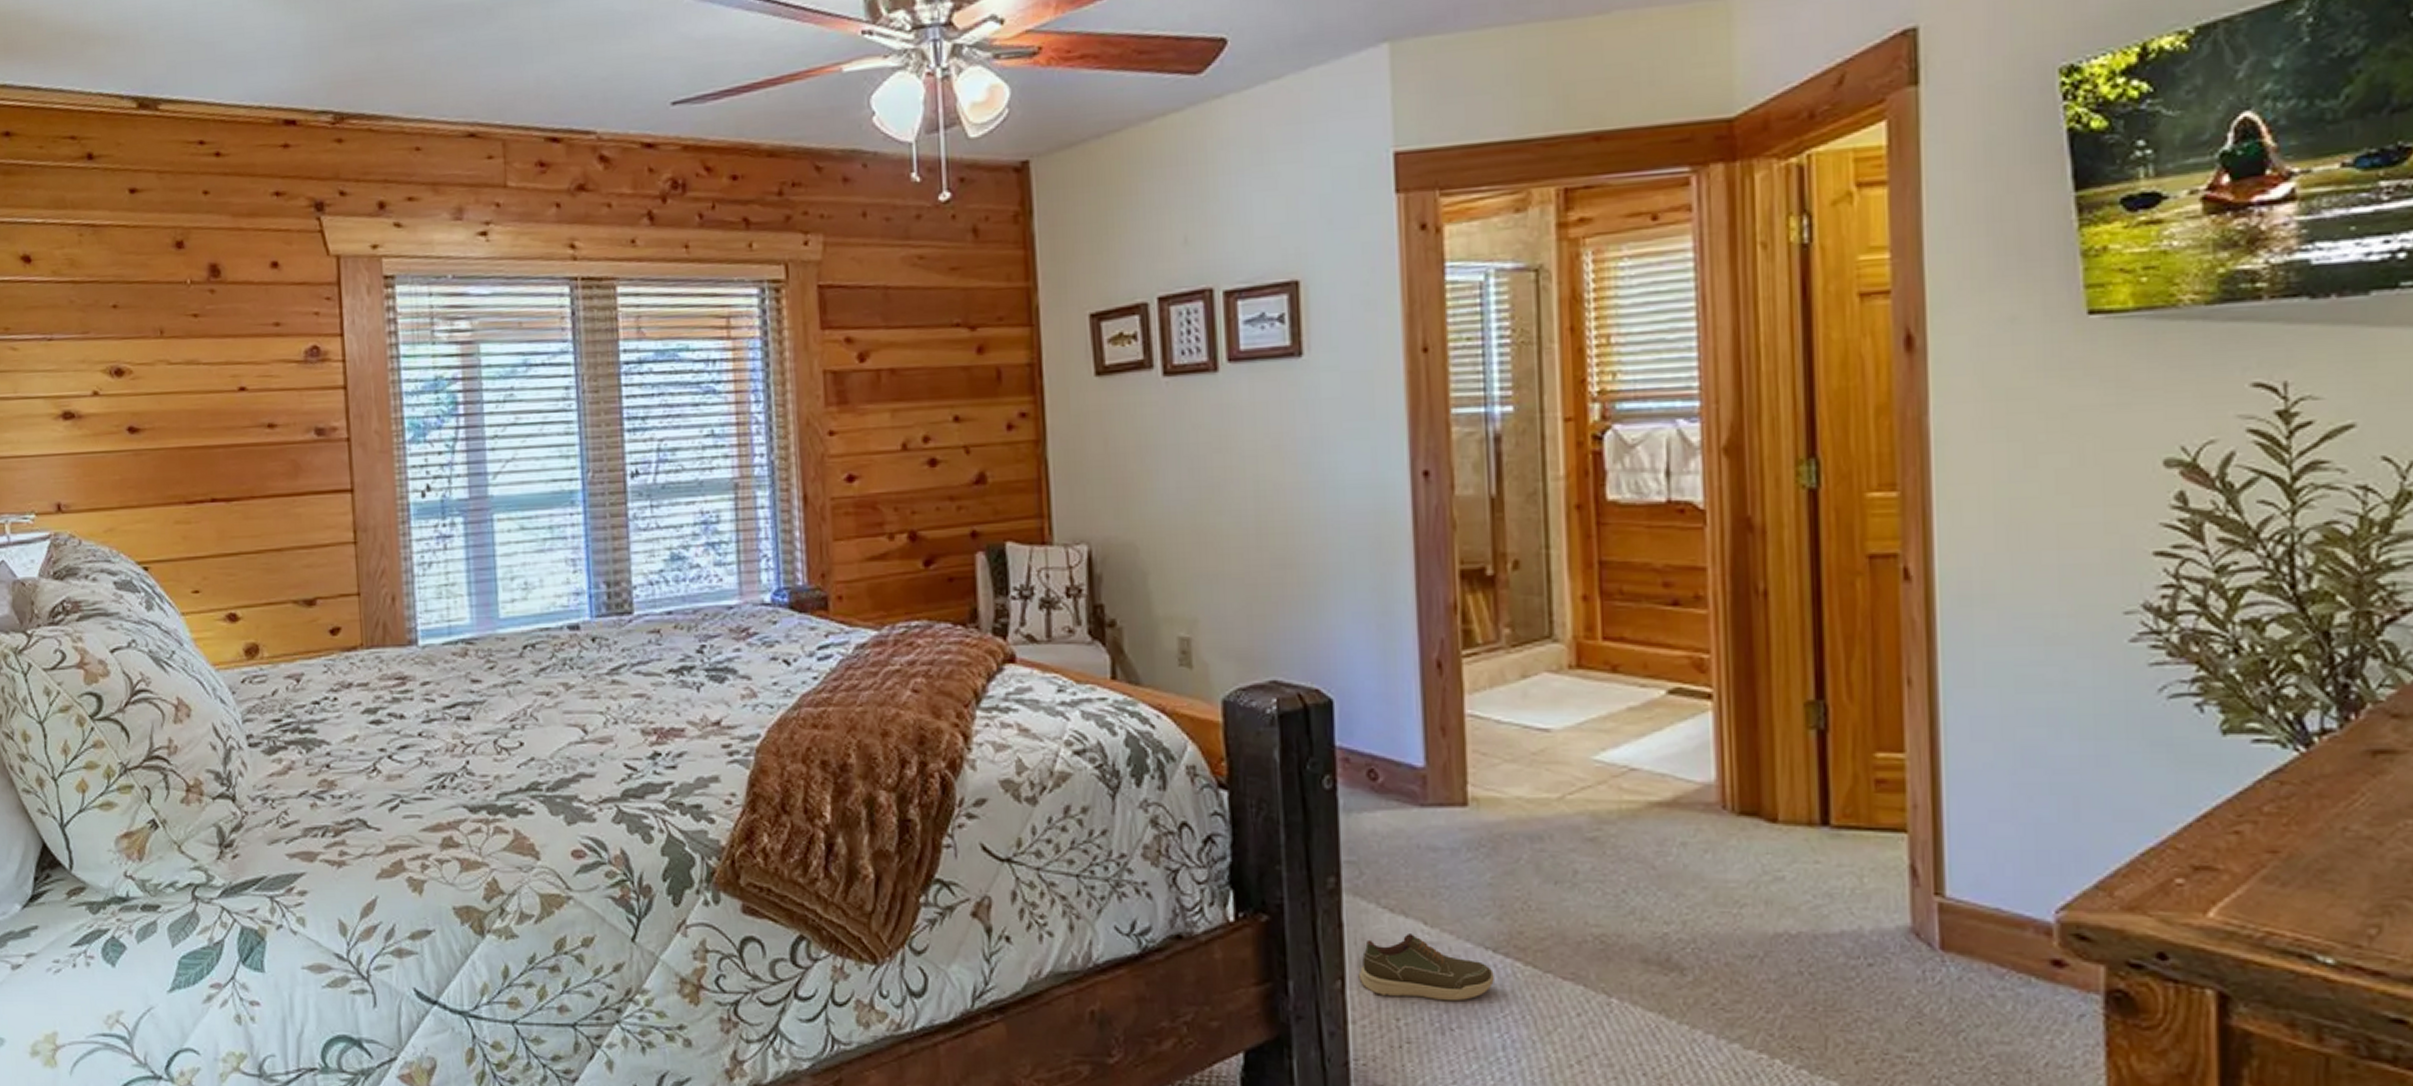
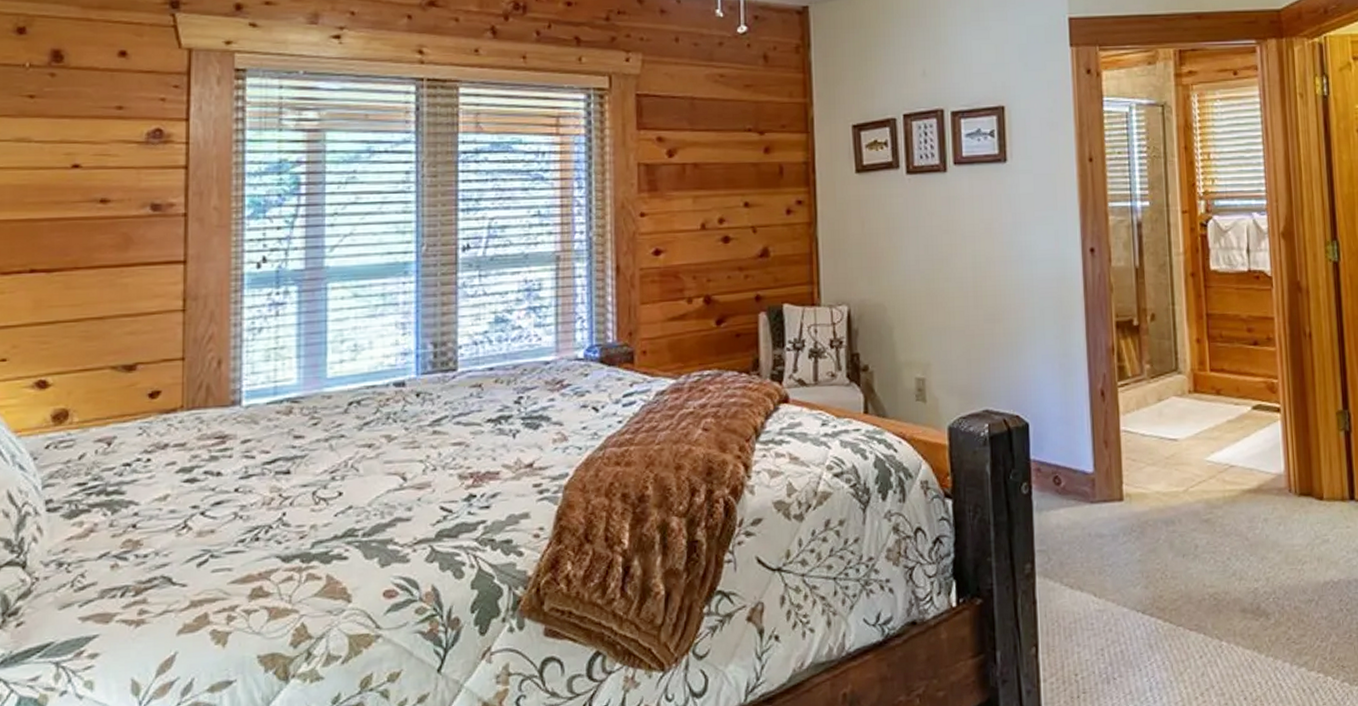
shoe: present [1358,934,1494,1001] -> none [1048,604,1143,657]

